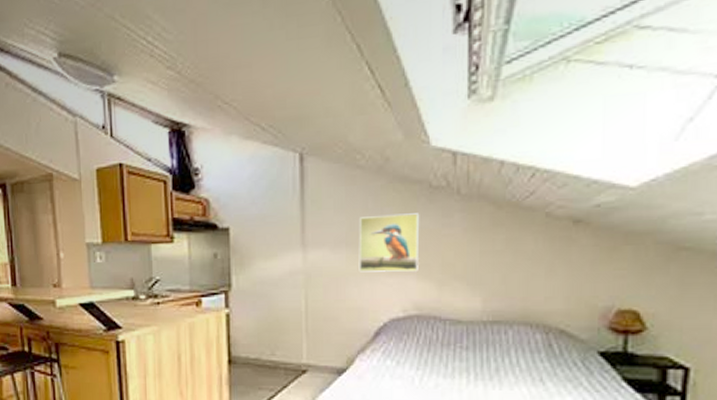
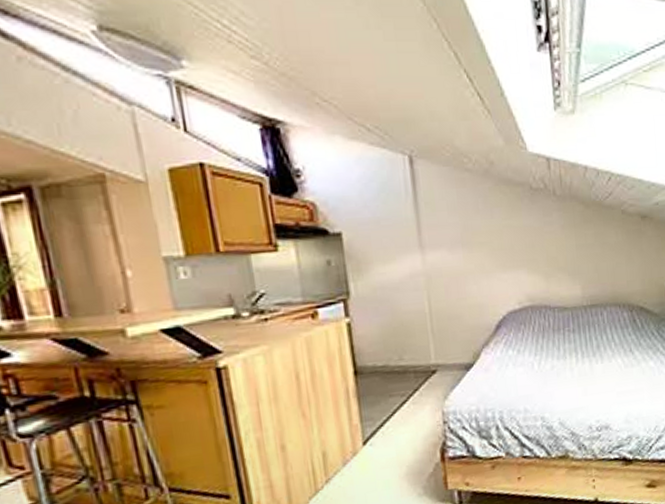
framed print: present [358,213,420,272] -> none [472,213,528,270]

